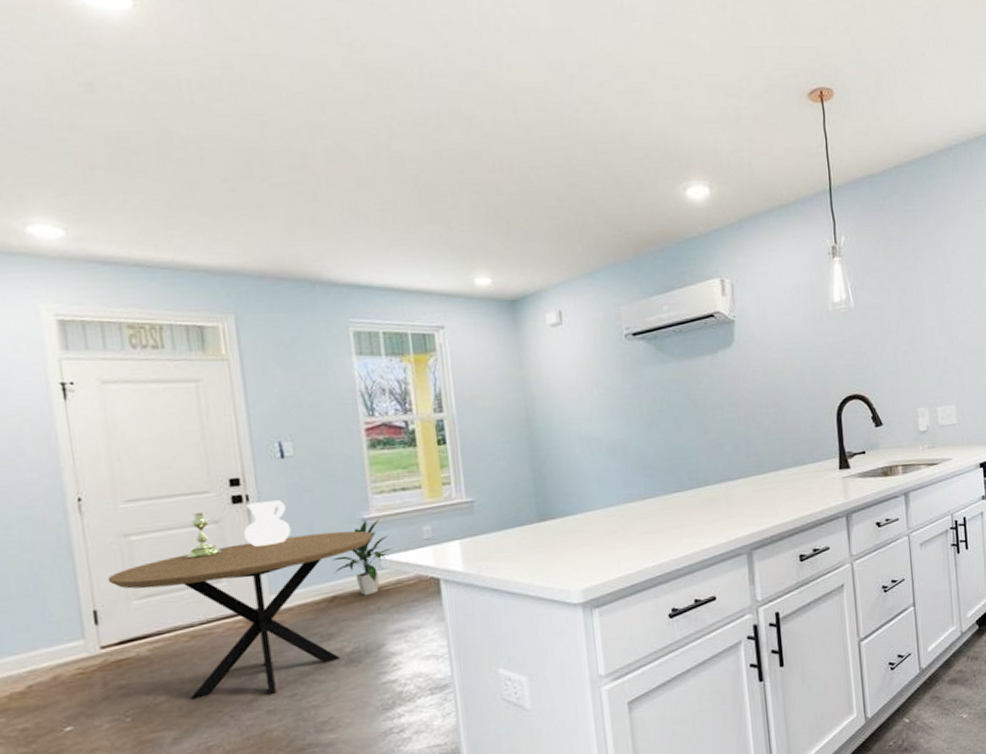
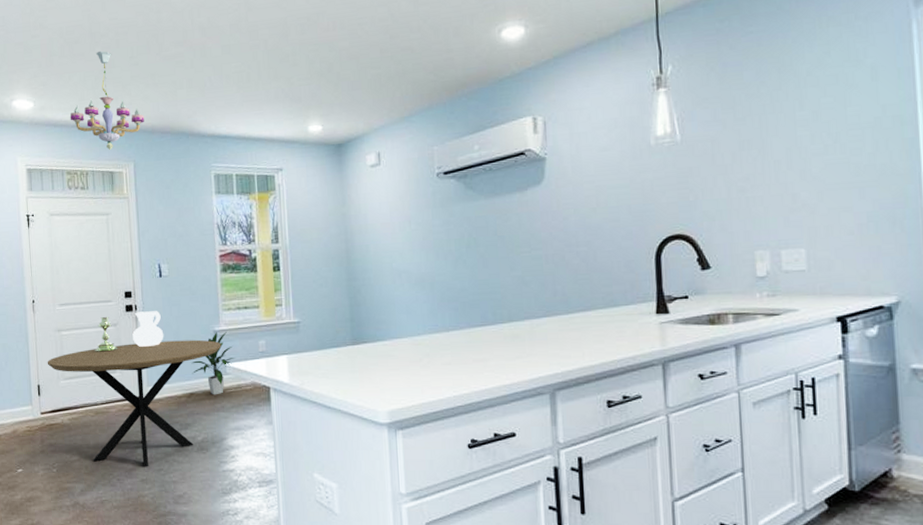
chandelier: none [128,168,248,298] -> present [70,50,144,150]

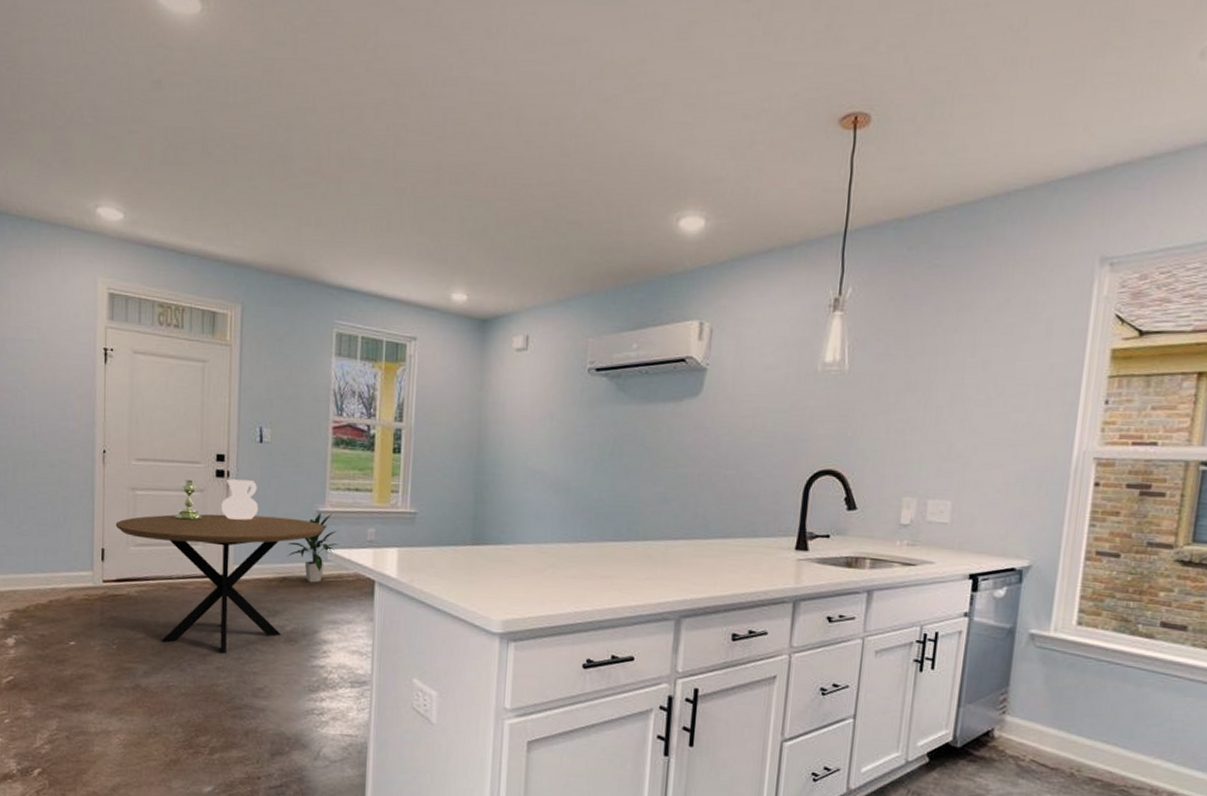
chandelier: present [70,50,144,150] -> none [168,163,259,285]

